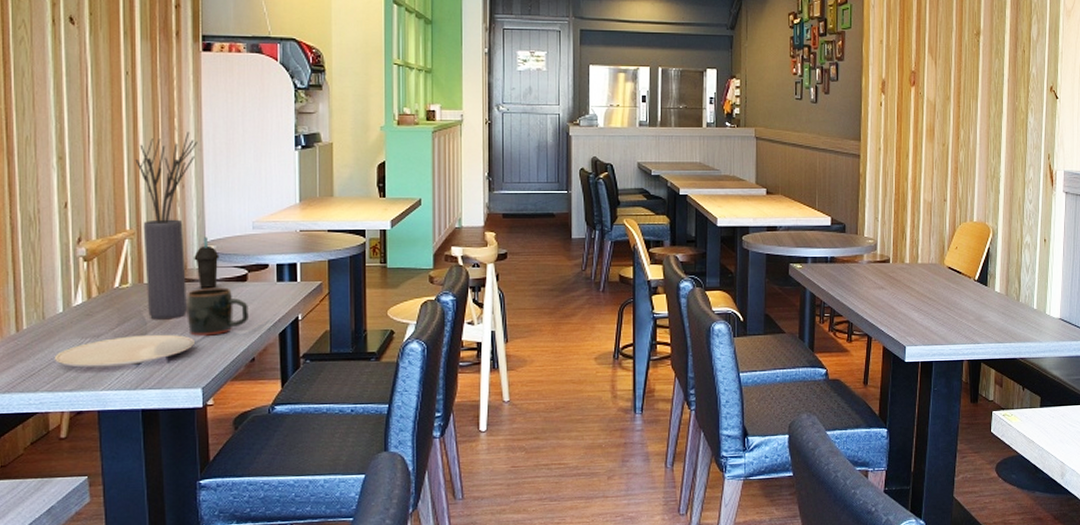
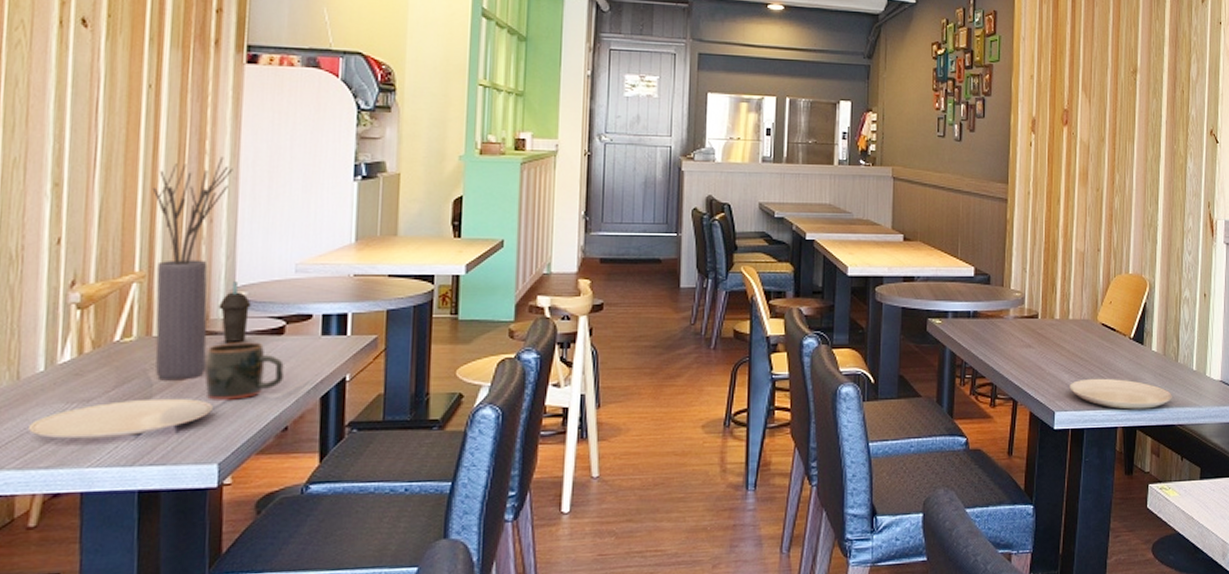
plate: none [919,316,1014,344] -> present [1070,378,1172,410]

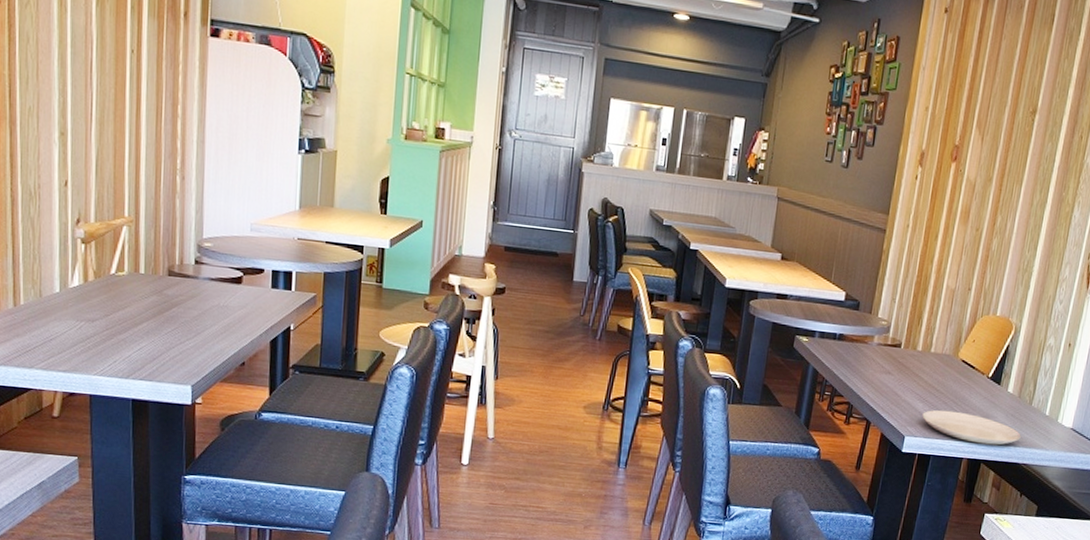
plate: present [29,398,213,439] -> none [50,324,187,354]
vase: present [152,156,233,381] -> none [136,121,200,314]
mug: present [204,342,284,400] -> none [180,285,242,335]
cup: present [219,281,251,344] -> none [190,233,216,288]

